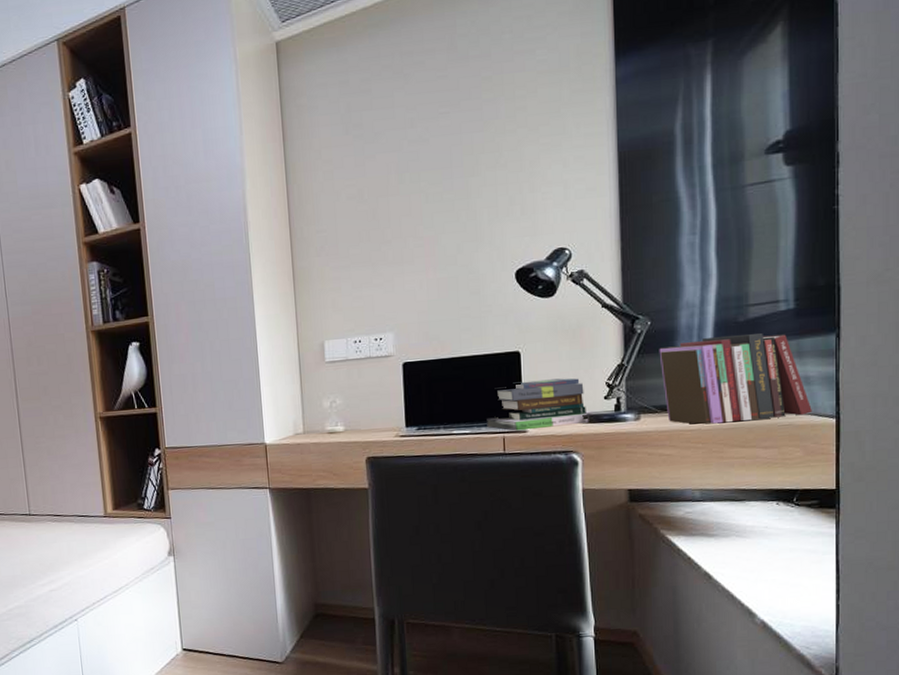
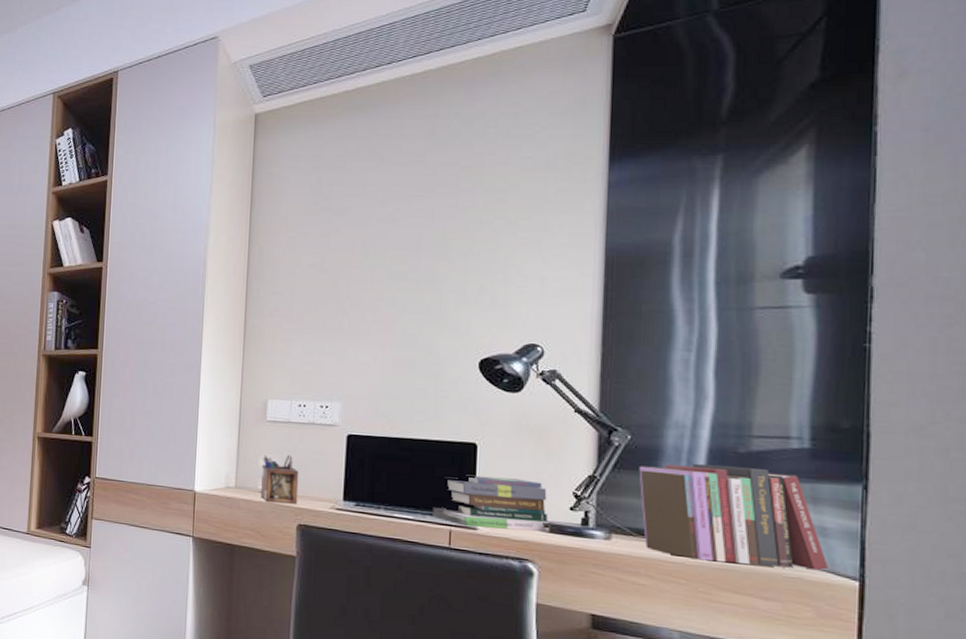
desk organizer: none [326,392,364,442] -> present [261,454,299,505]

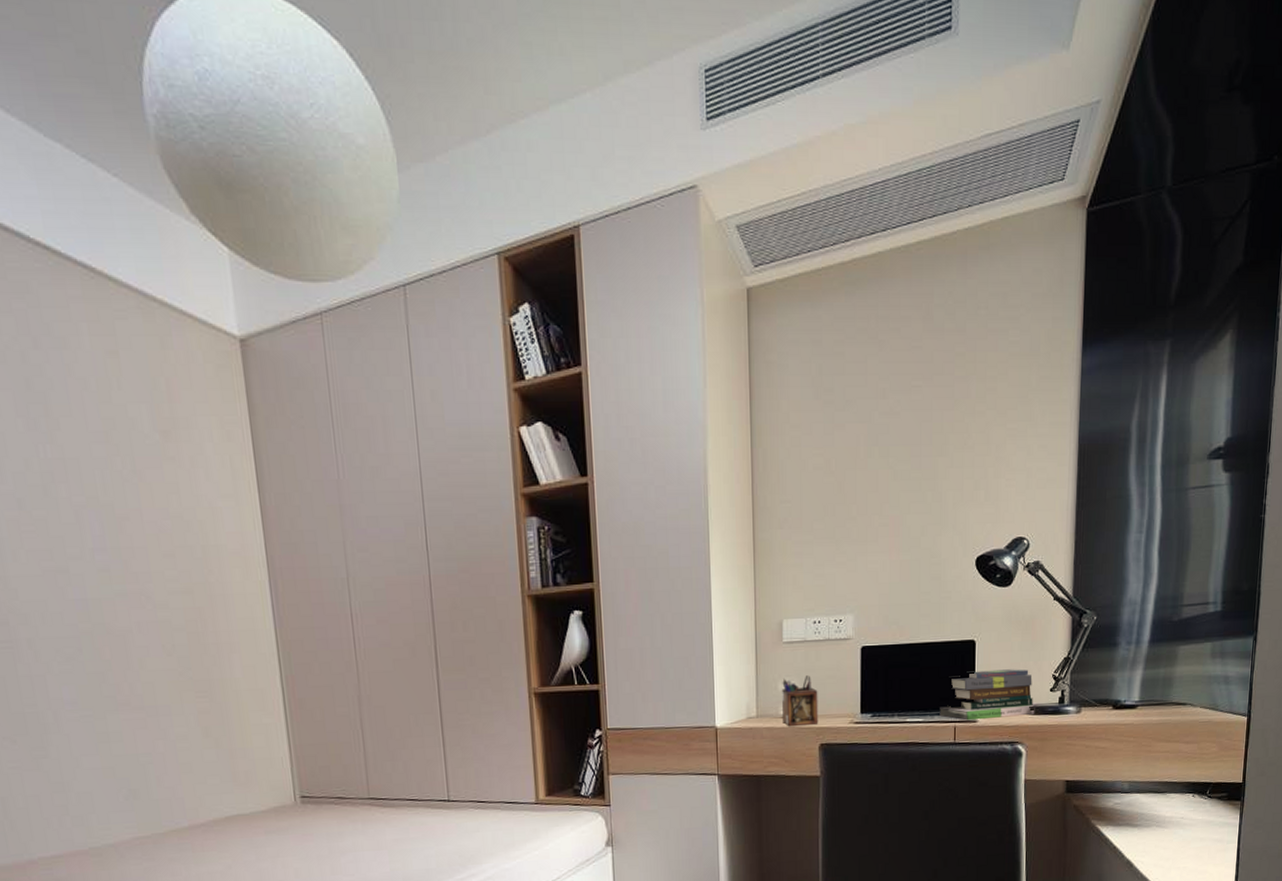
books: present [639,464,828,571] -> none [1102,633,1229,720]

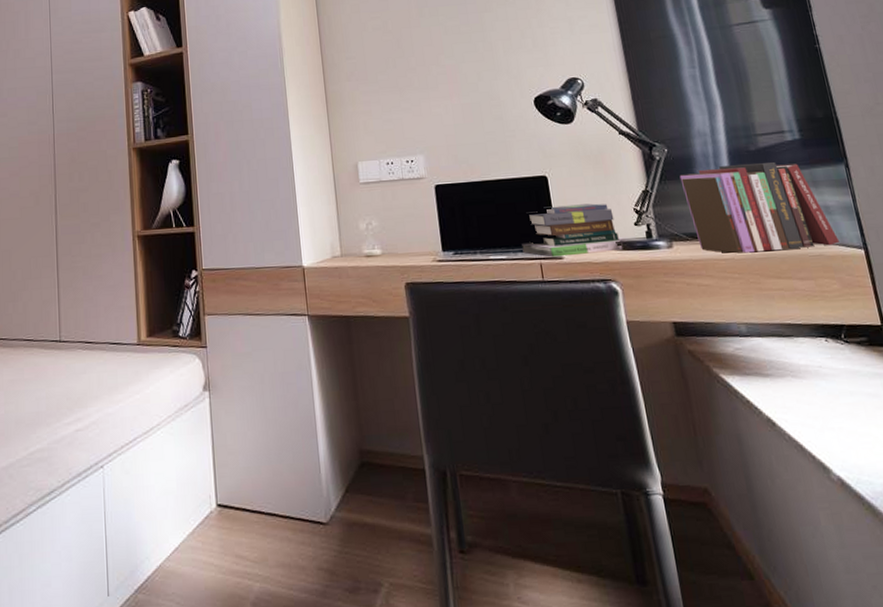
desk organizer: present [781,675,819,727] -> none [362,214,402,266]
books: none [1102,633,1229,720] -> present [679,162,839,254]

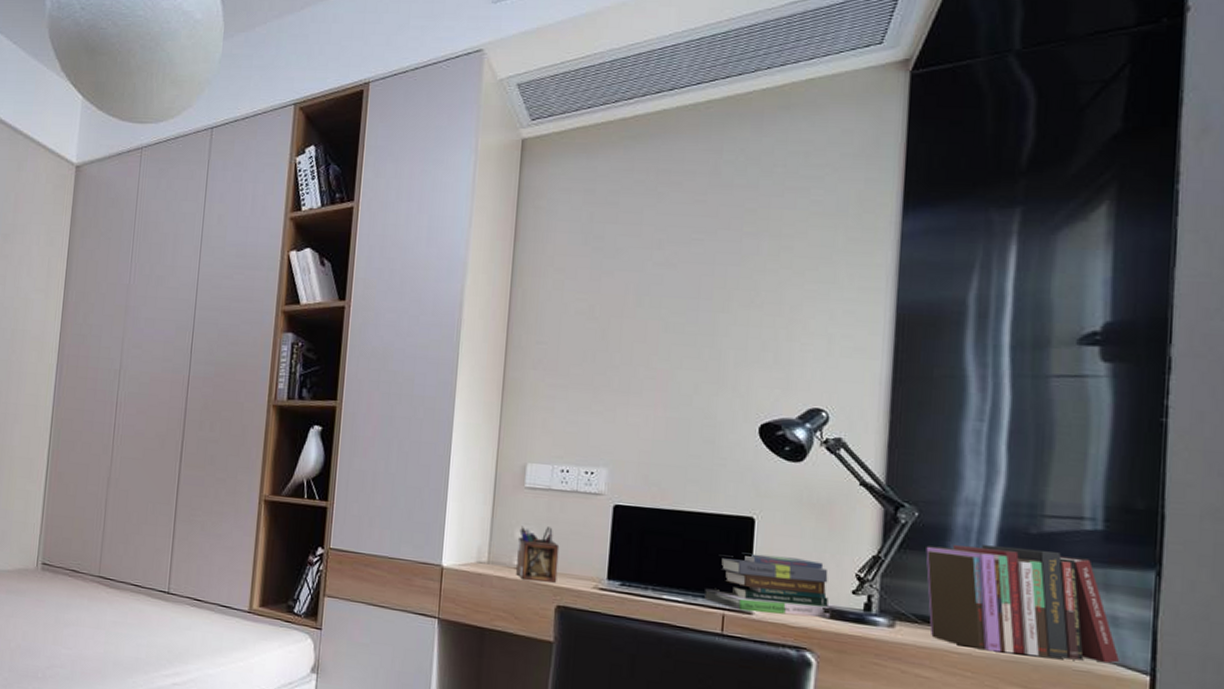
desk organizer: none [362,214,402,266] -> present [516,525,560,584]

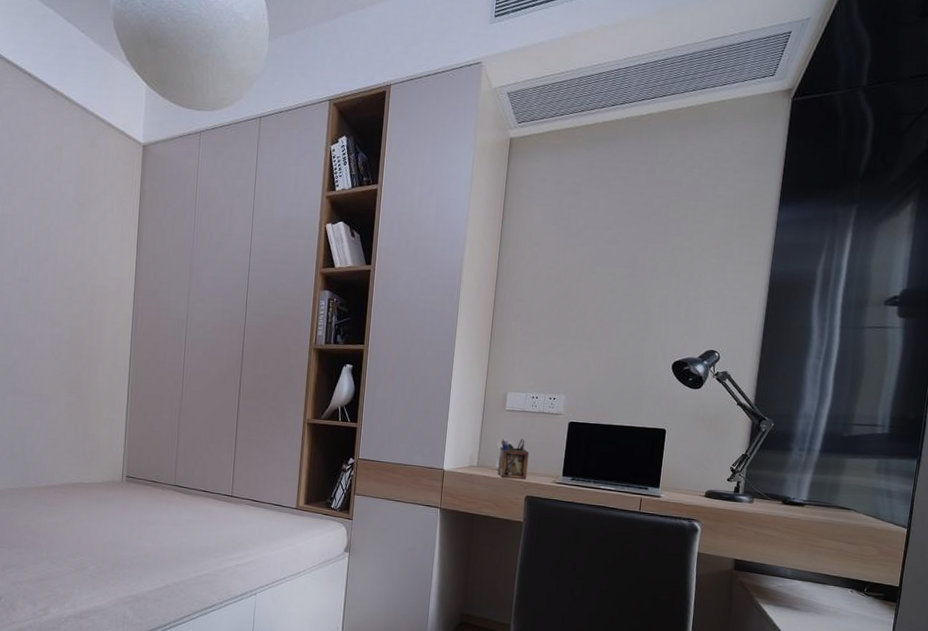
books: present [704,552,831,619] -> none [629,454,713,499]
books: present [926,545,1119,664] -> none [775,445,890,522]

